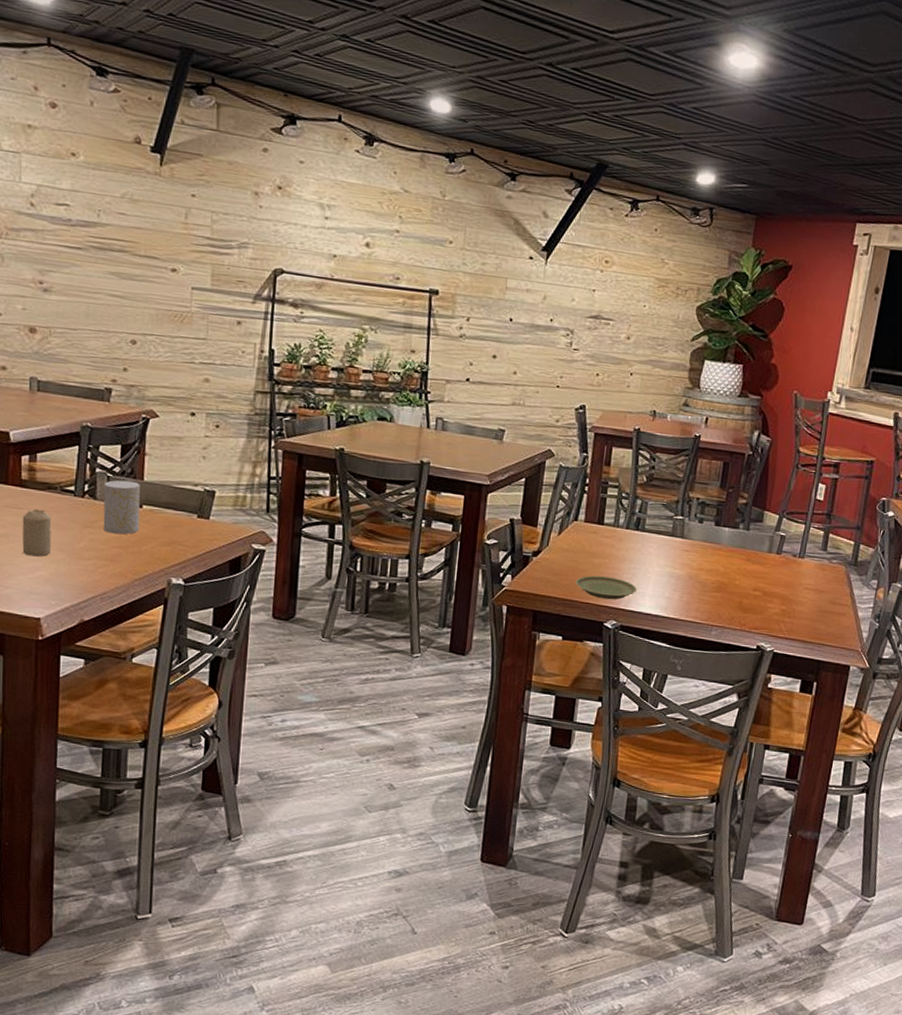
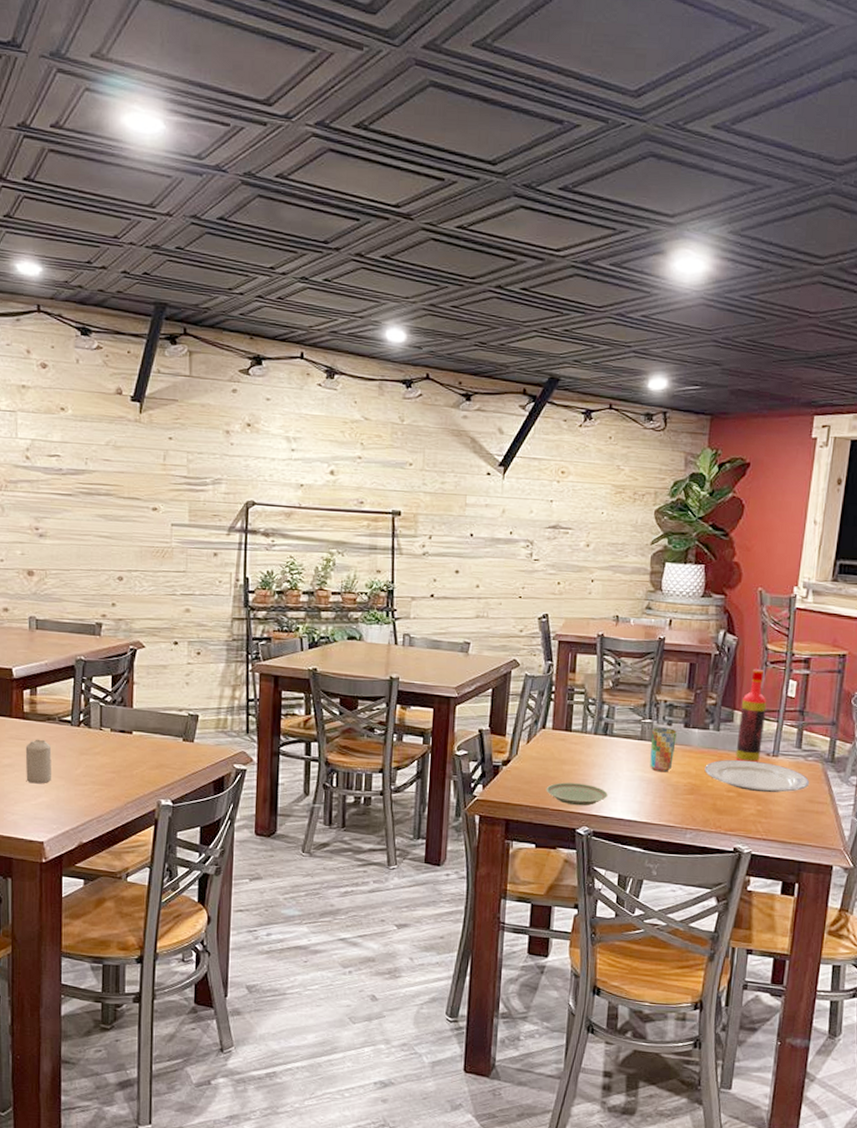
cup: present [103,480,141,535] -> none [97,708,131,760]
cup: none [679,524,708,569] -> present [650,727,677,773]
plate: none [732,559,833,594] -> present [704,759,810,793]
bottle: none [763,470,796,564] -> present [735,668,767,763]

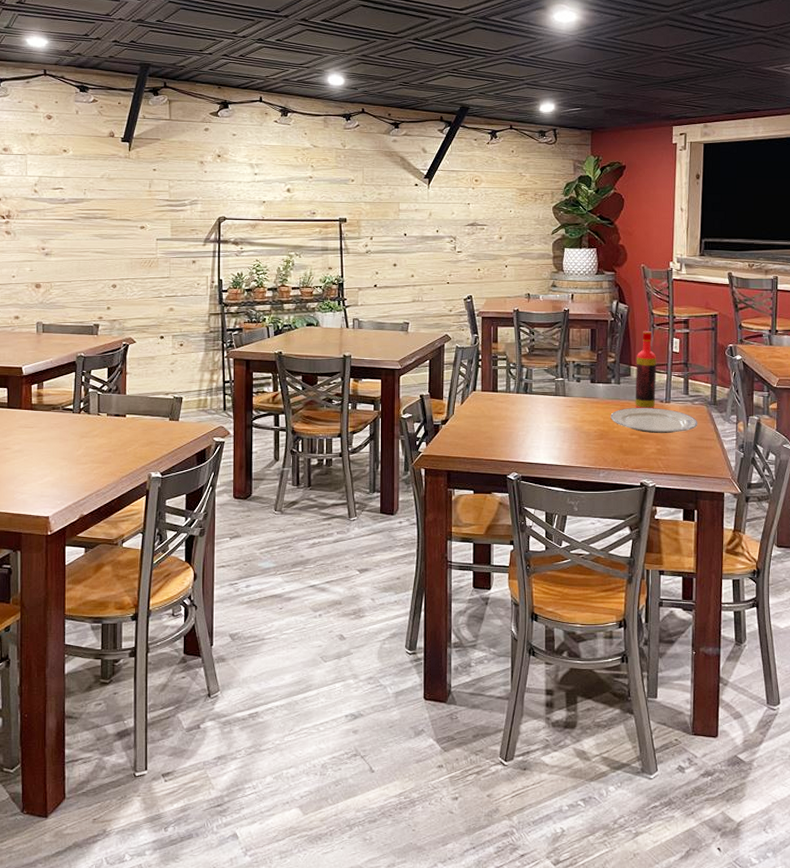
candle: present [25,739,52,784] -> none [33,426,56,466]
plate: present [546,782,608,806] -> none [479,436,532,455]
cup: present [650,727,677,773] -> none [564,384,585,422]

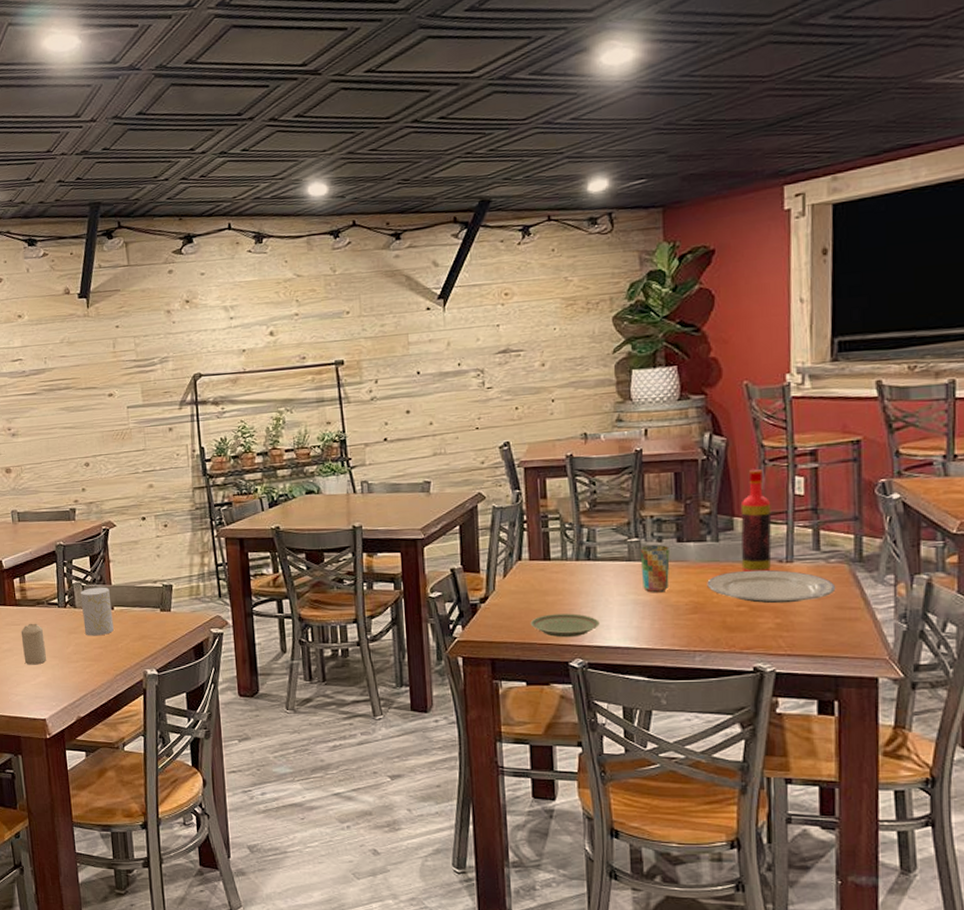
candle: none [33,426,56,466] -> present [20,623,46,665]
cup: none [95,396,124,441] -> present [80,587,114,636]
plate: none [479,436,532,455] -> present [530,613,600,638]
cup: none [564,384,585,422] -> present [640,545,670,593]

